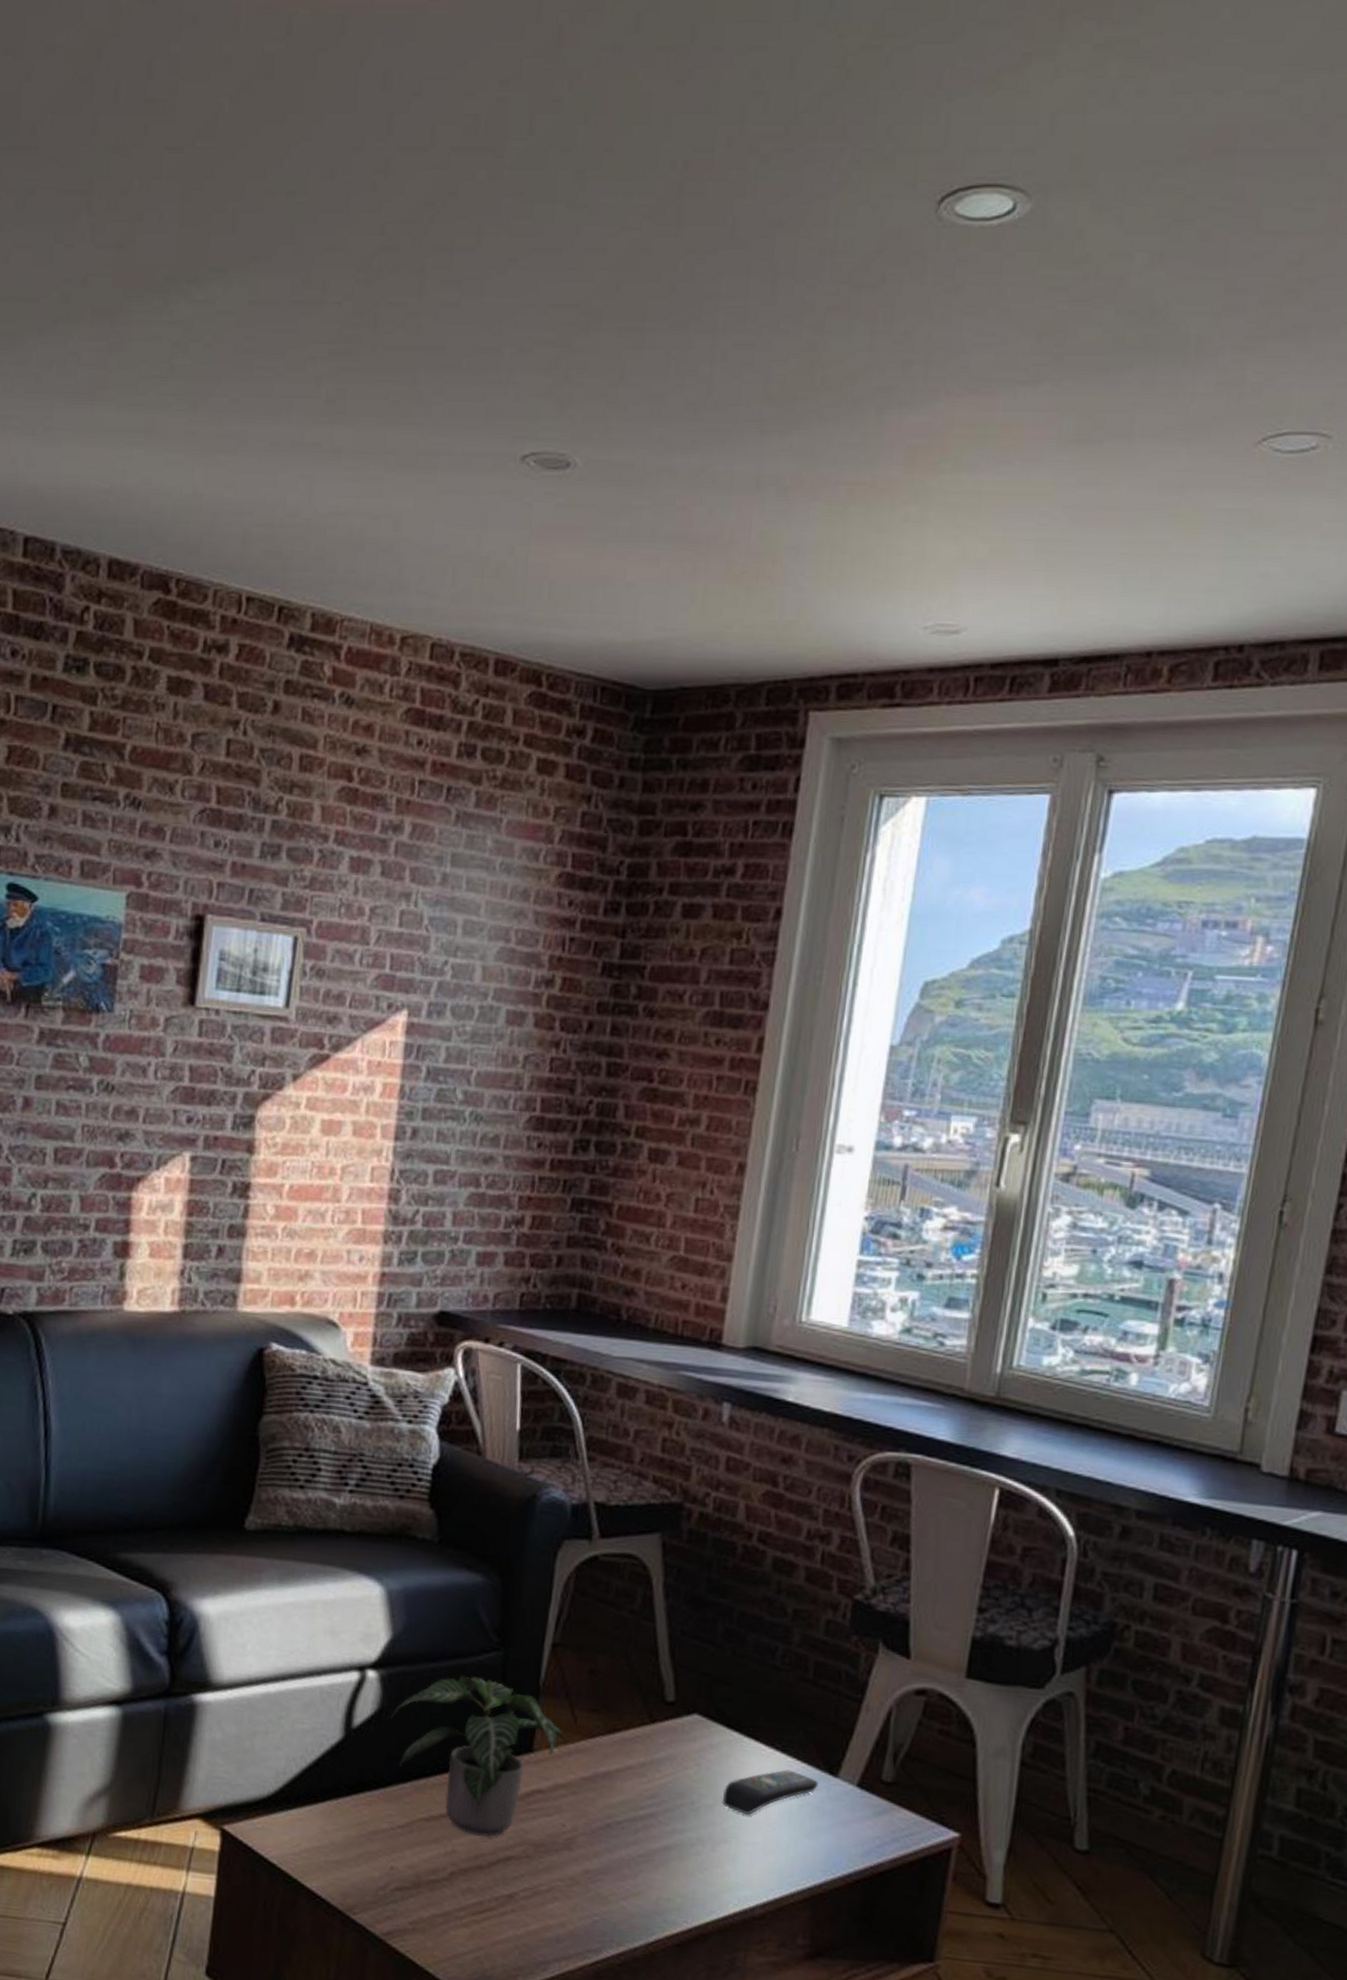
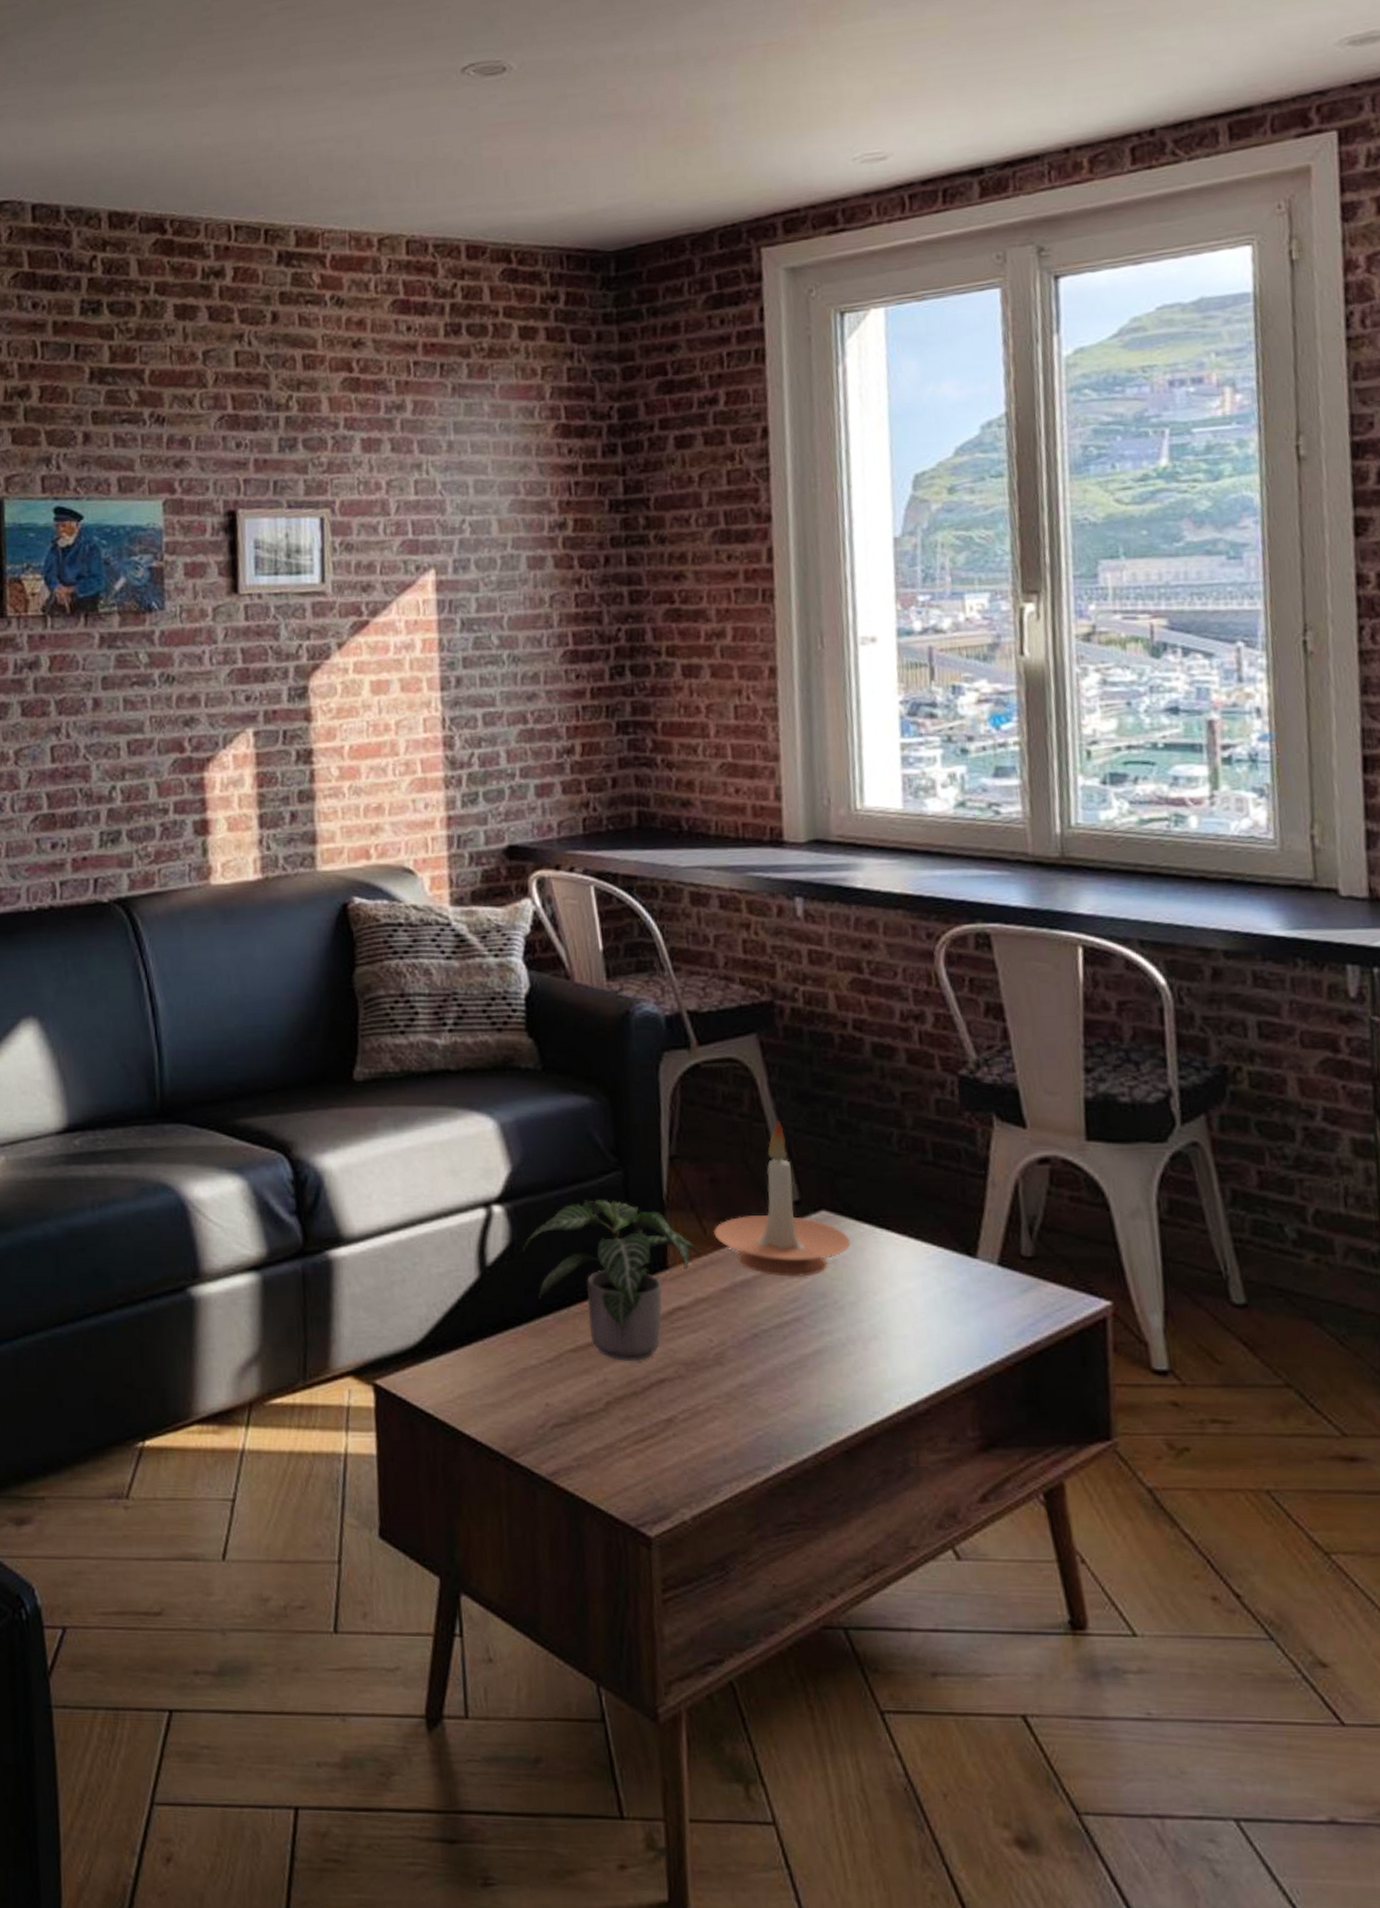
candle holder: none [584,1621,718,1776] -> present [714,1120,851,1278]
remote control: present [721,1769,818,1816] -> none [865,1256,958,1308]

